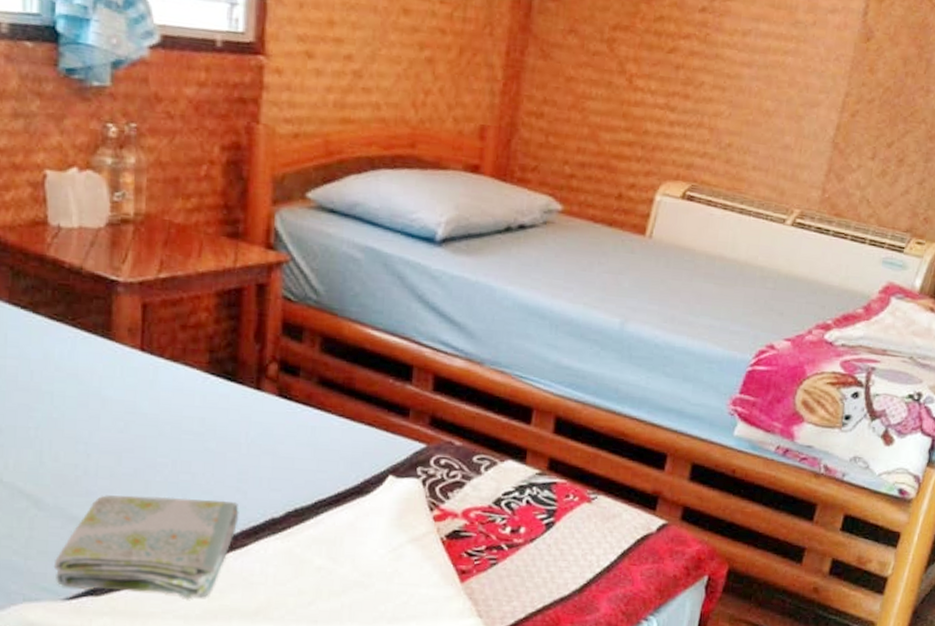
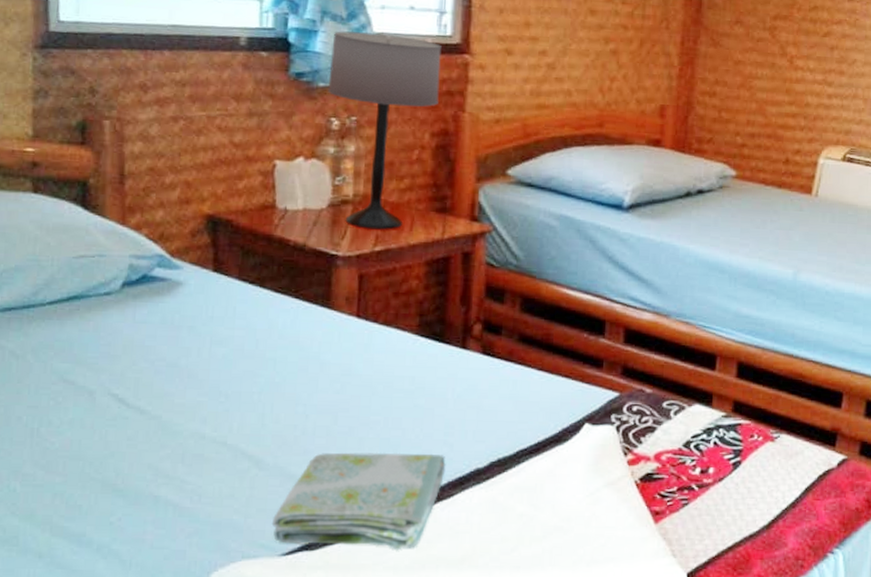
table lamp: none [103,21,233,255] -> present [328,31,442,230]

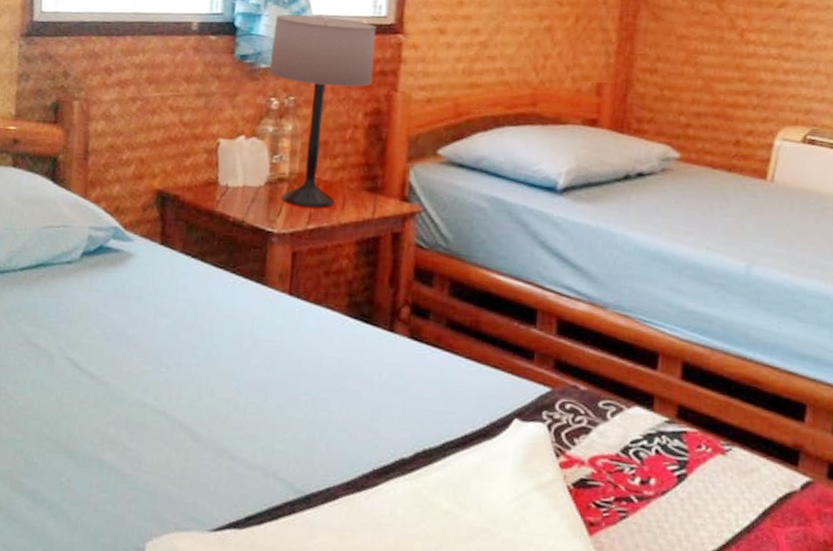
towel: present [271,452,446,550] -> none [203,429,371,537]

